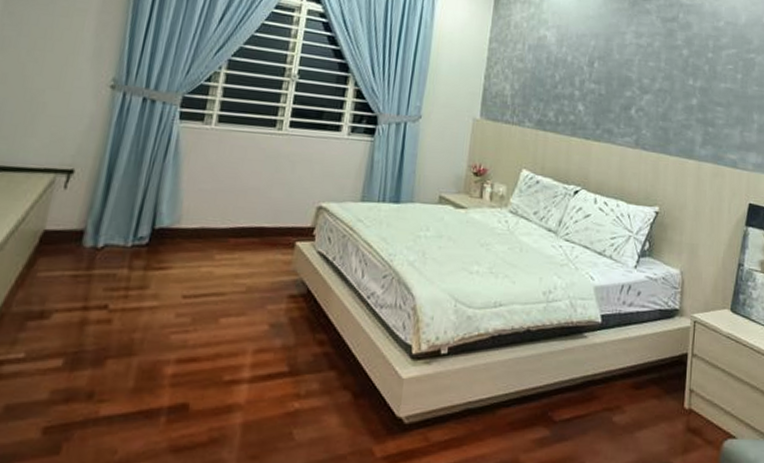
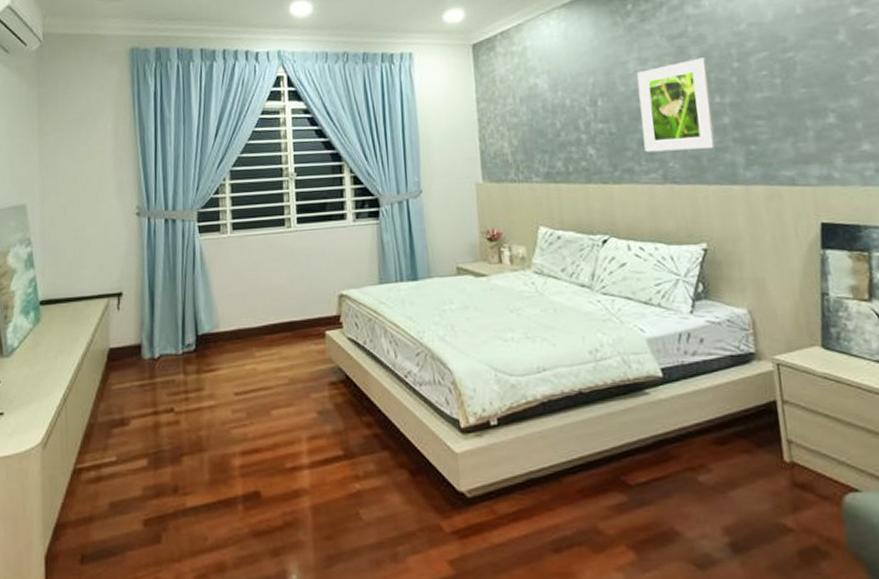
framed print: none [625,42,689,125] -> present [636,57,716,153]

